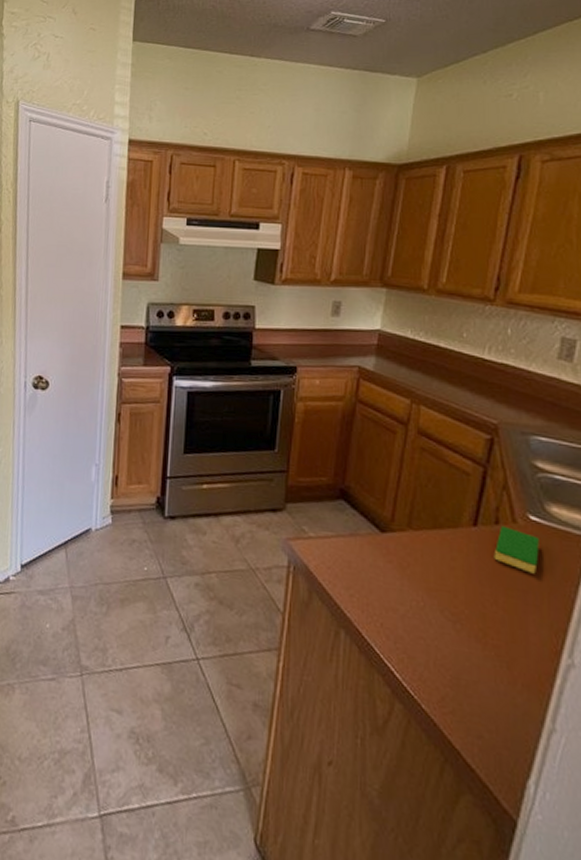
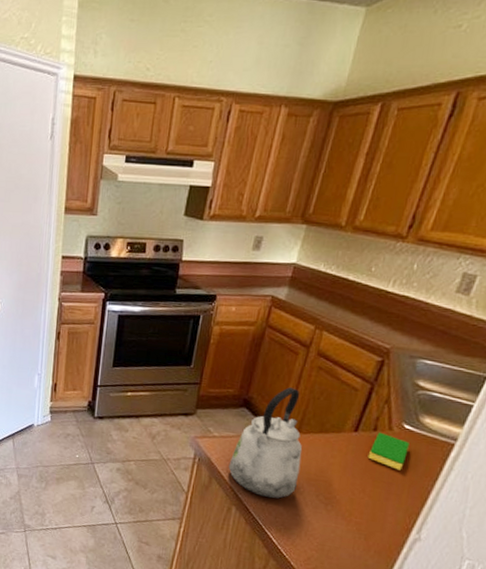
kettle: none [330,473,417,617] -> present [228,387,303,499]

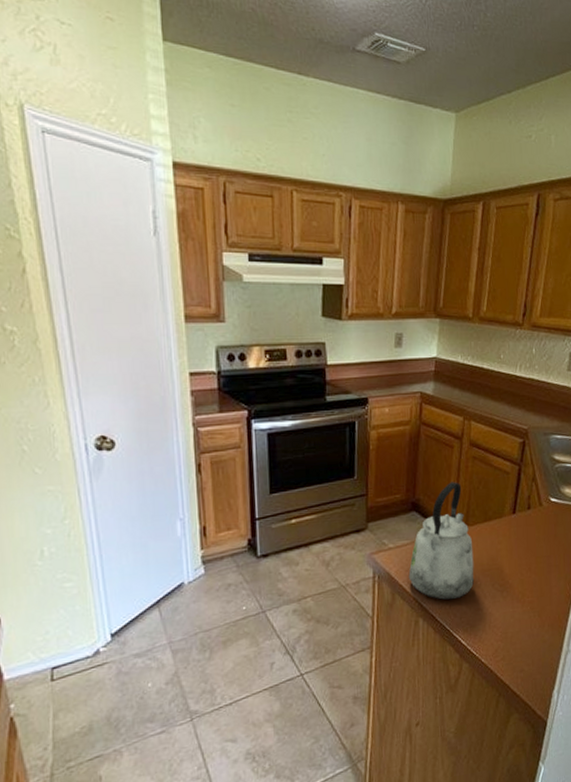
dish sponge: present [367,432,409,470] -> none [527,509,558,542]

